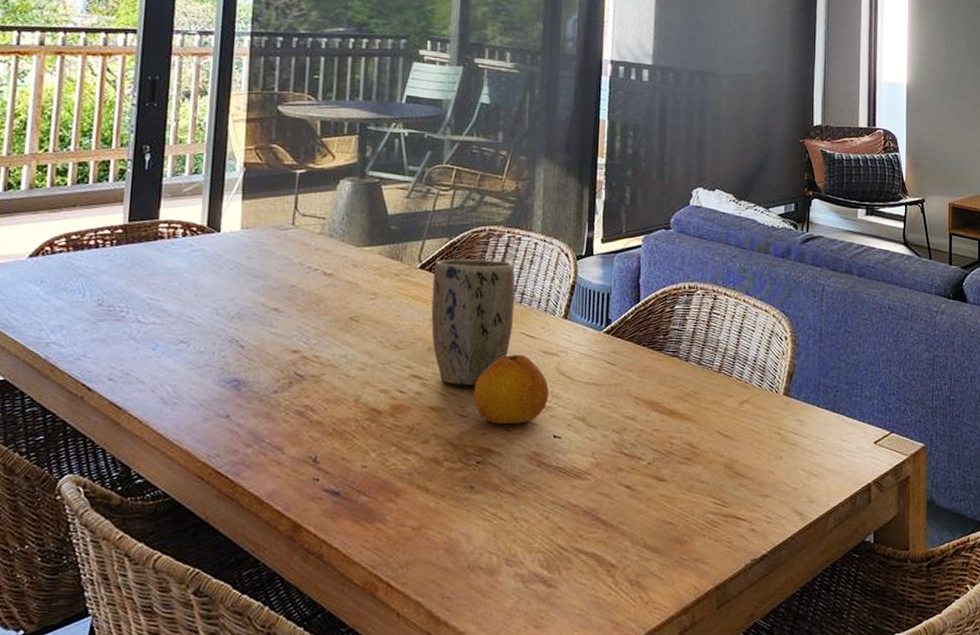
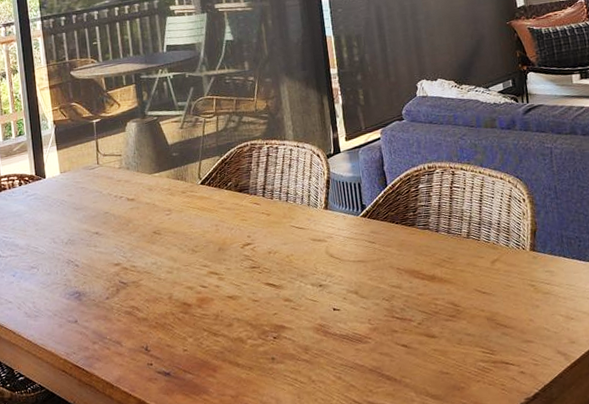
plant pot: present [431,259,516,385] -> none [212,168,284,276]
fruit: present [473,355,549,424] -> none [261,244,324,304]

